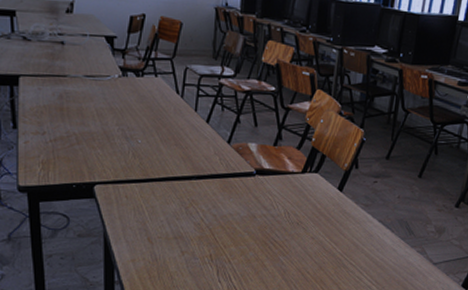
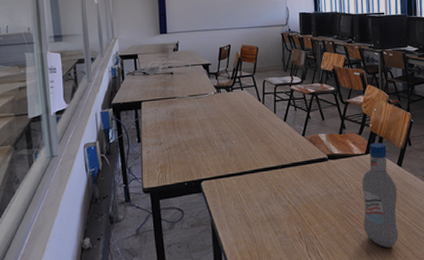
bottle: none [287,161,333,279] -> present [362,142,399,248]

